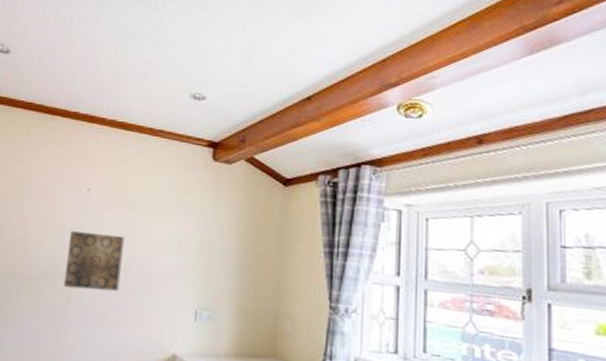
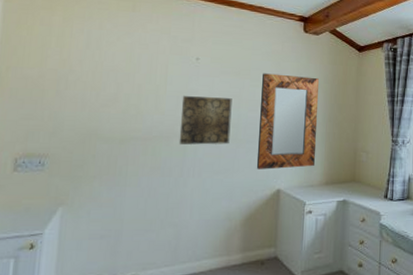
home mirror: none [148,208,230,331] -> present [256,73,319,170]

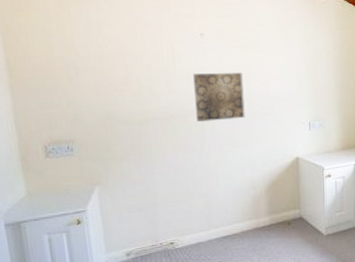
home mirror: present [256,73,319,170] -> none [270,44,331,140]

